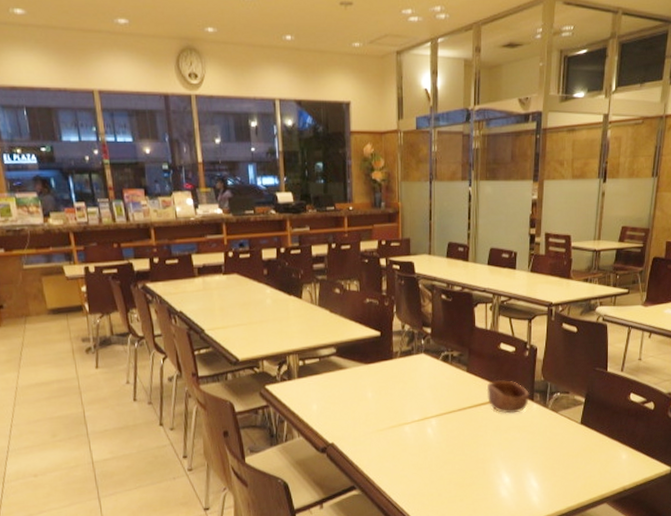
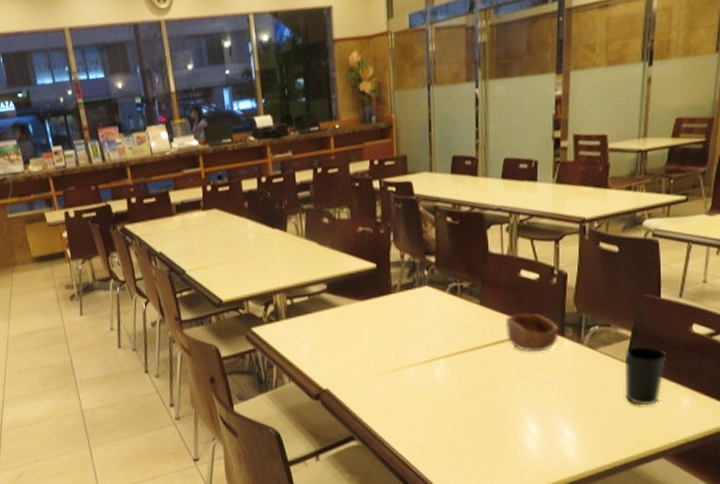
cup: none [578,410,610,460] -> present [624,346,666,406]

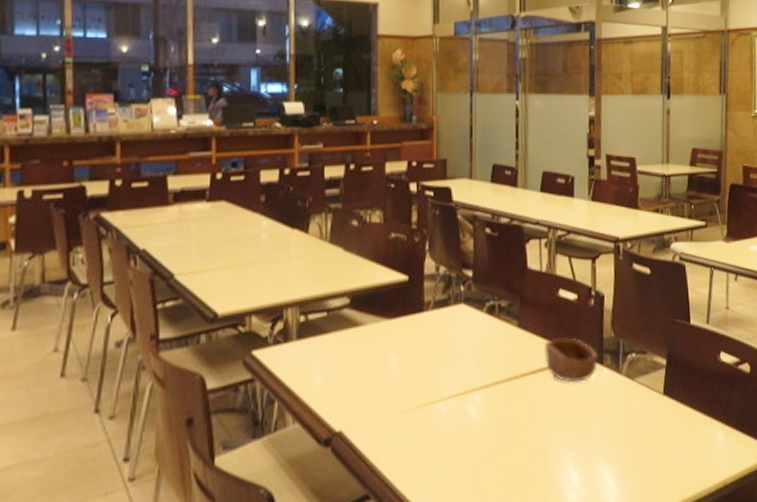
cup: present [624,346,666,406] -> none [662,376,700,445]

